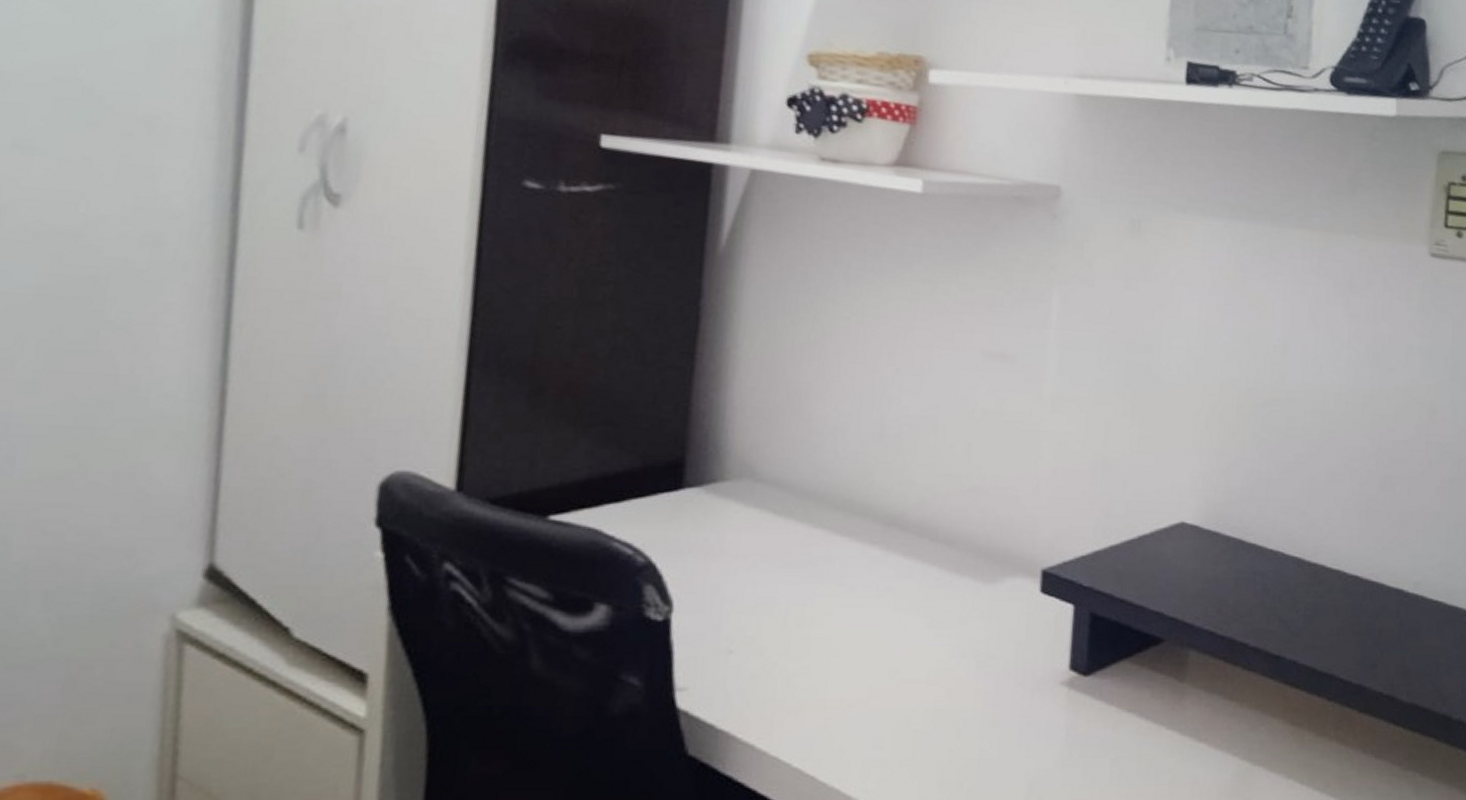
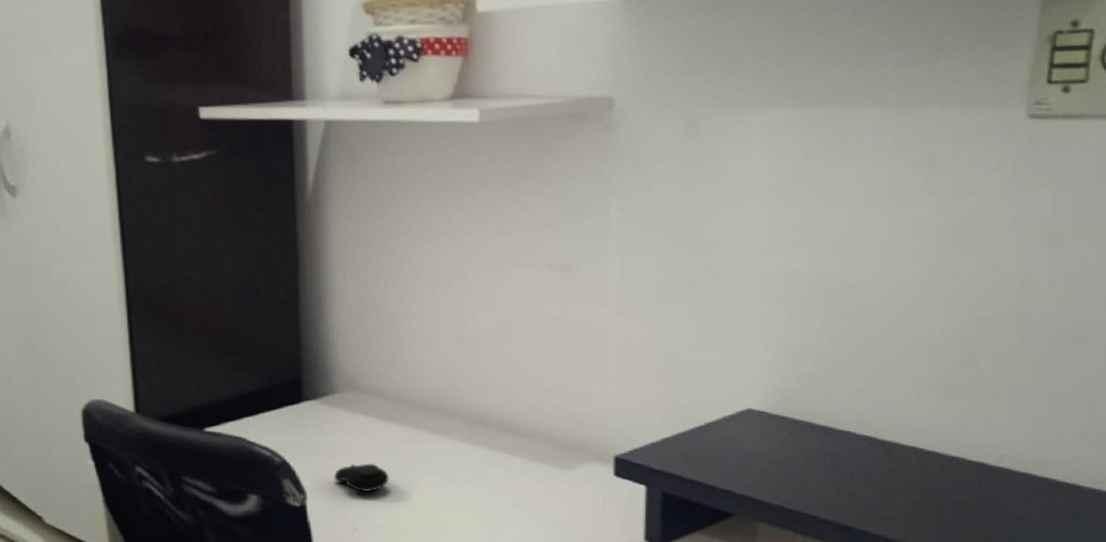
computer mouse: none [710,568,781,606] -> present [333,463,389,493]

